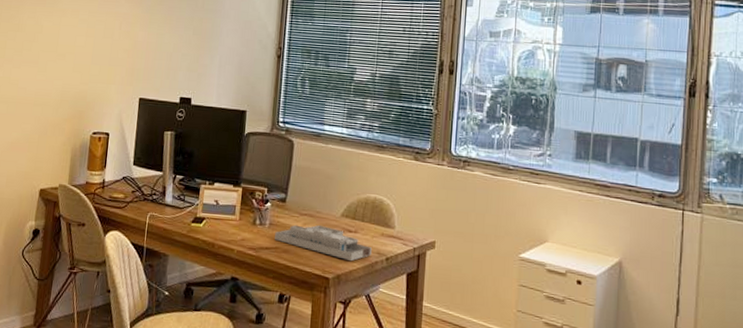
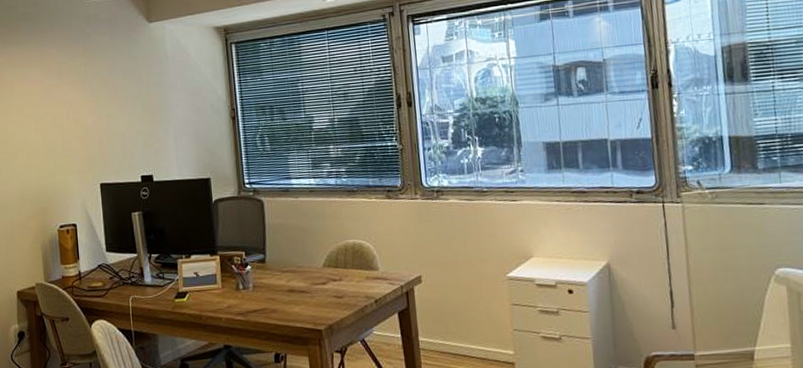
desk organizer: present [275,224,372,262] -> none [260,279,360,310]

